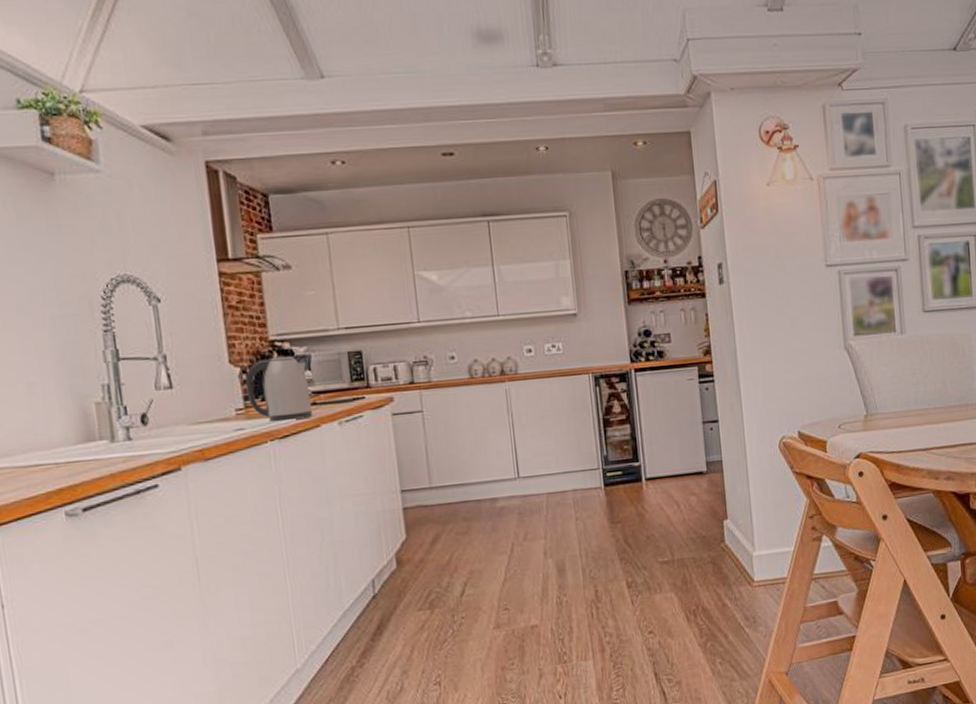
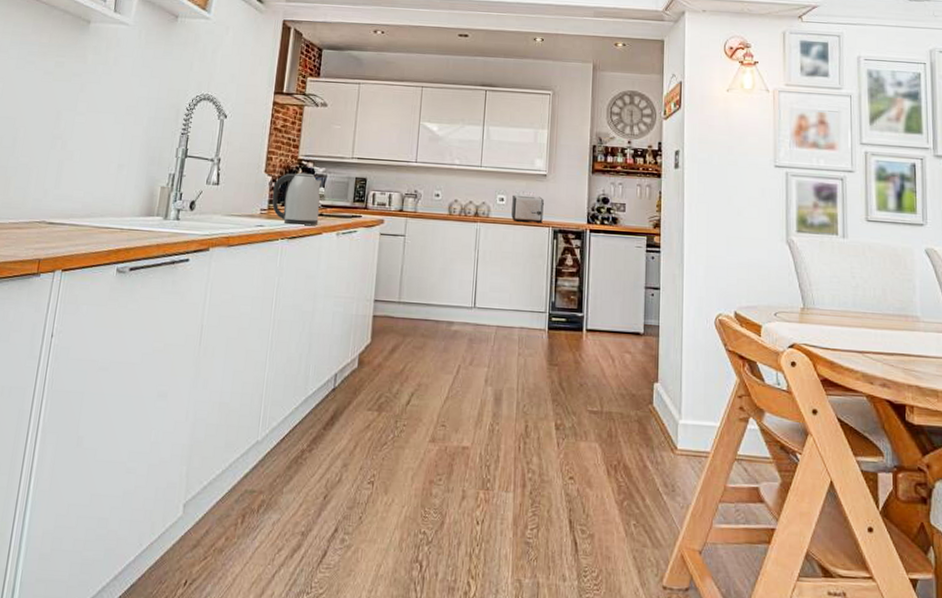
toaster: none [541,340,580,374] -> present [511,194,545,223]

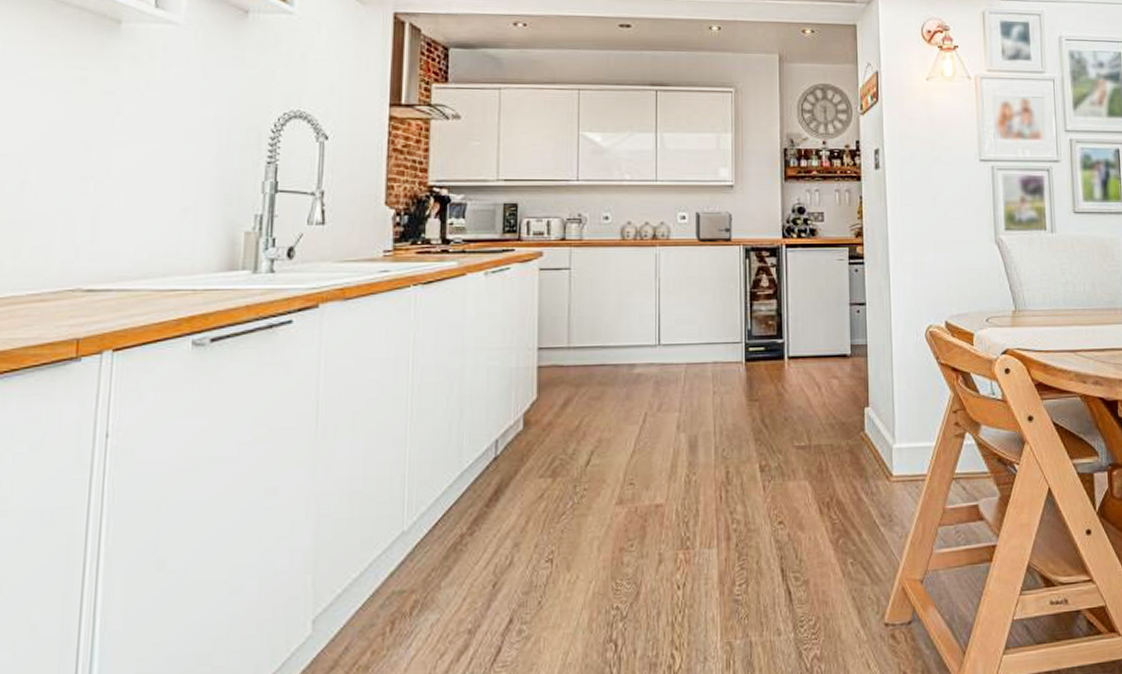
kettle: present [272,171,322,226] -> none [397,200,461,267]

